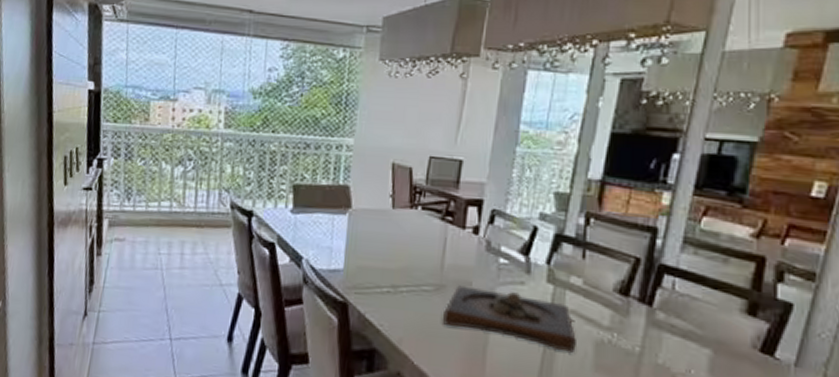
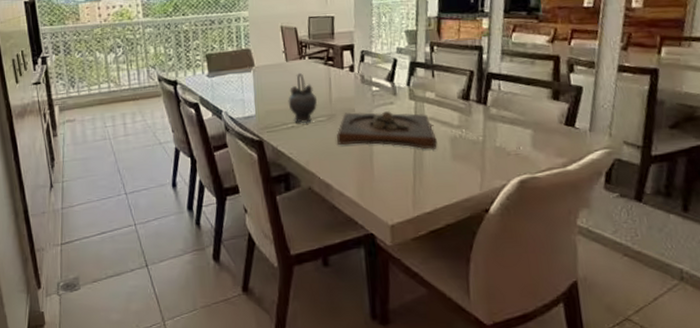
teapot: none [387,225,426,291] -> present [288,72,318,124]

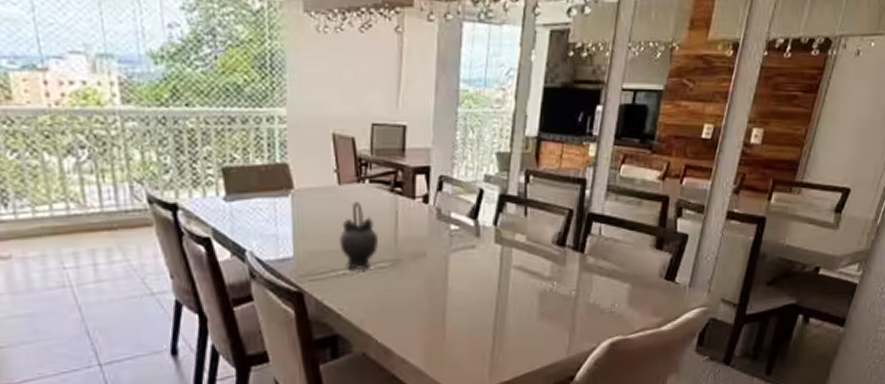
wooden tray: present [337,111,438,151] -> none [402,257,524,307]

